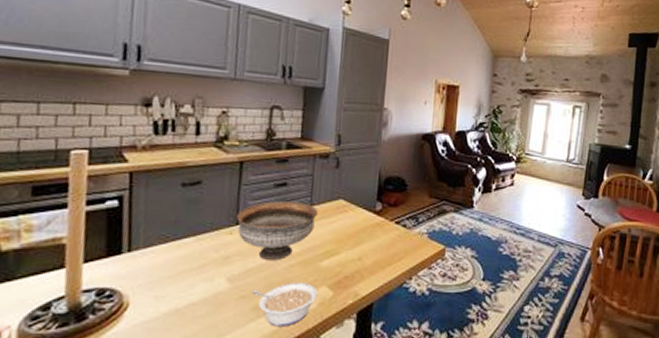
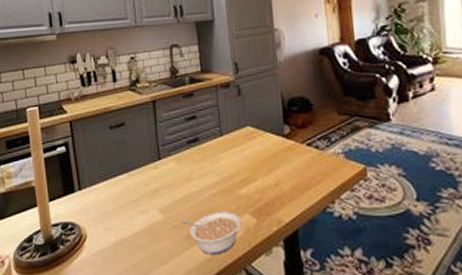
bowl: present [236,201,319,260] -> none [158,133,230,191]

